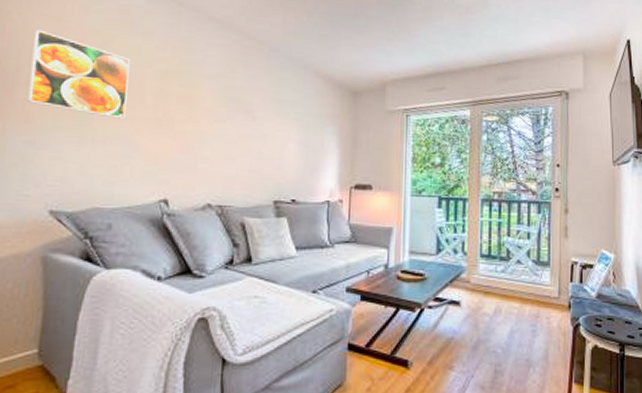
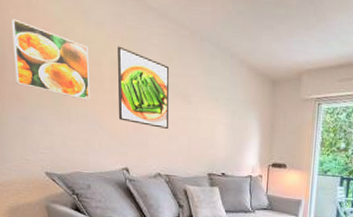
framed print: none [161,58,231,149] -> present [118,46,170,129]

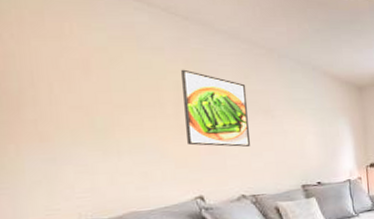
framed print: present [11,19,90,100] -> none [33,50,147,129]

